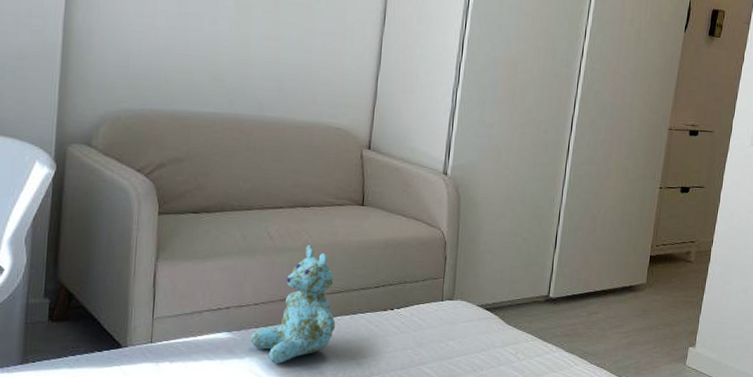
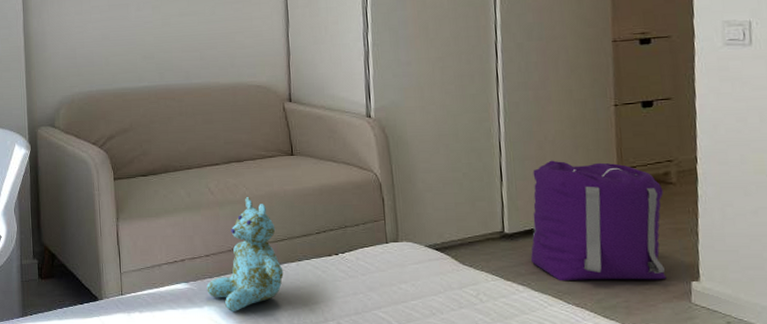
backpack: none [567,233,683,345] -> present [530,160,667,282]

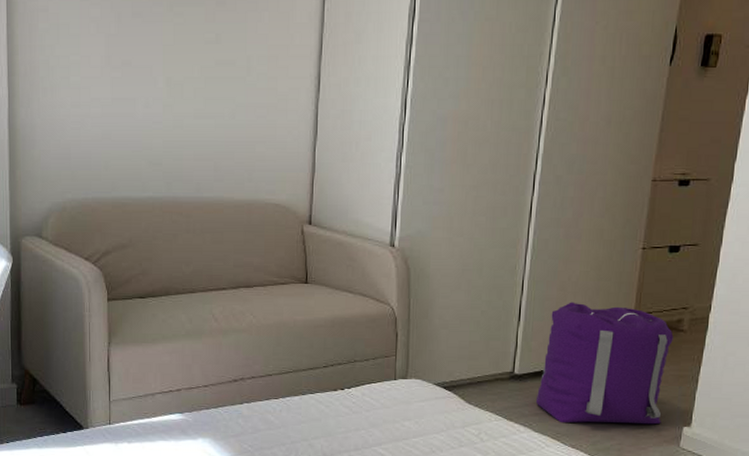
stuffed bear: present [207,197,284,311] -> none [203,326,285,444]

